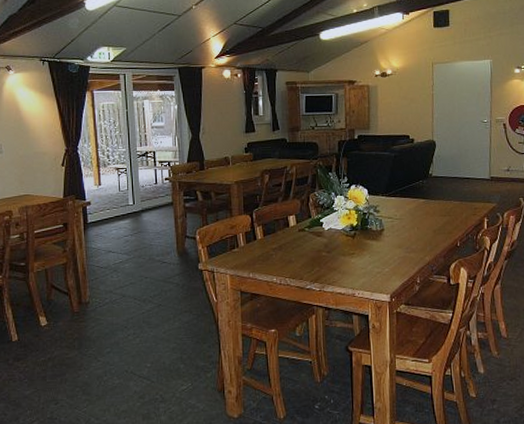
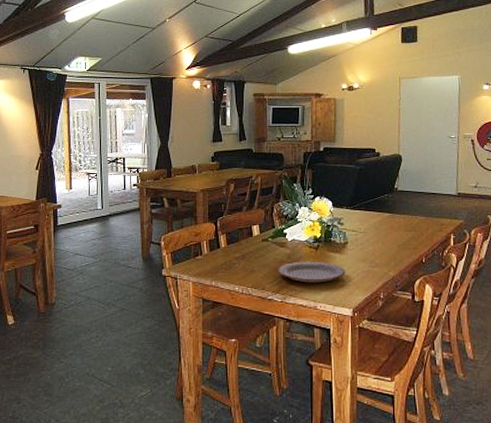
plate: none [315,249,383,271] -> present [277,261,346,283]

